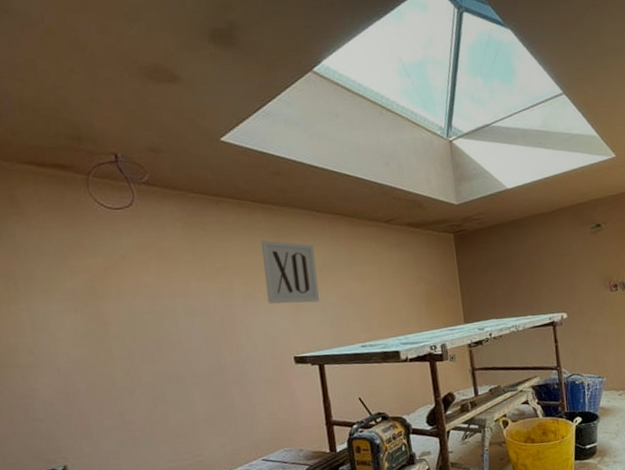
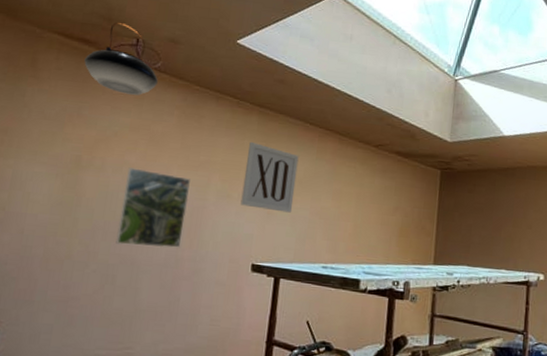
pendant light: none [65,139,151,215] -> present [84,22,158,96]
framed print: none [146,287,221,364] -> present [115,167,190,248]

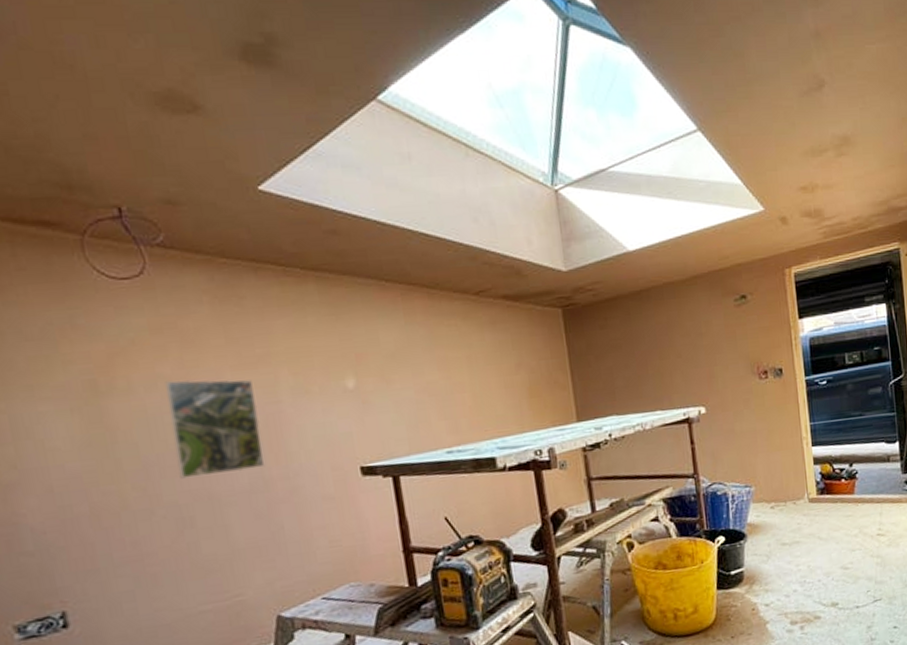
pendant light: present [84,22,158,96] -> none [53,188,168,287]
wall art: present [240,141,299,213] -> none [314,317,393,400]

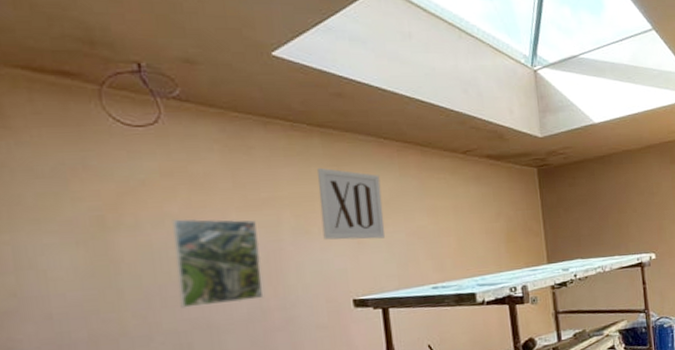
wall art: none [314,317,393,400] -> present [317,167,386,240]

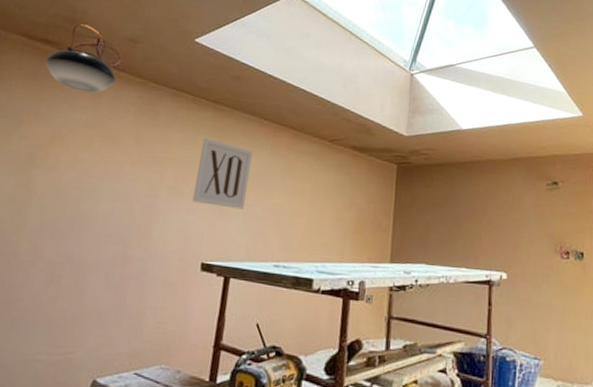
pendant light: none [70,44,182,133] -> present [45,23,116,93]
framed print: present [172,219,264,308] -> none [64,164,143,247]

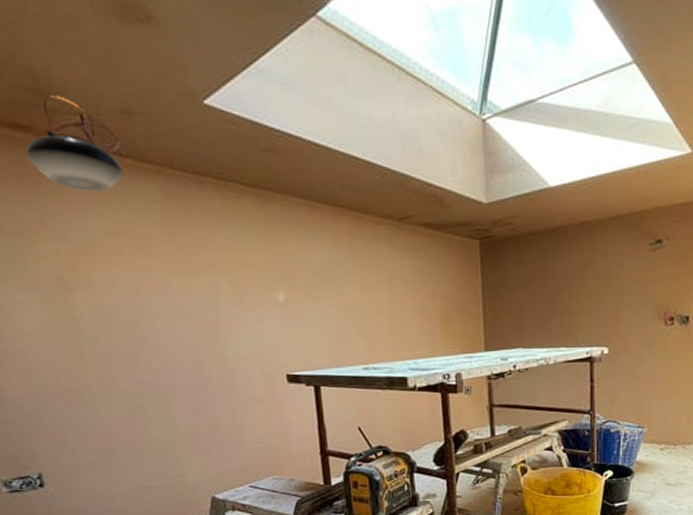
wall art: present [192,137,253,209] -> none [251,232,318,313]

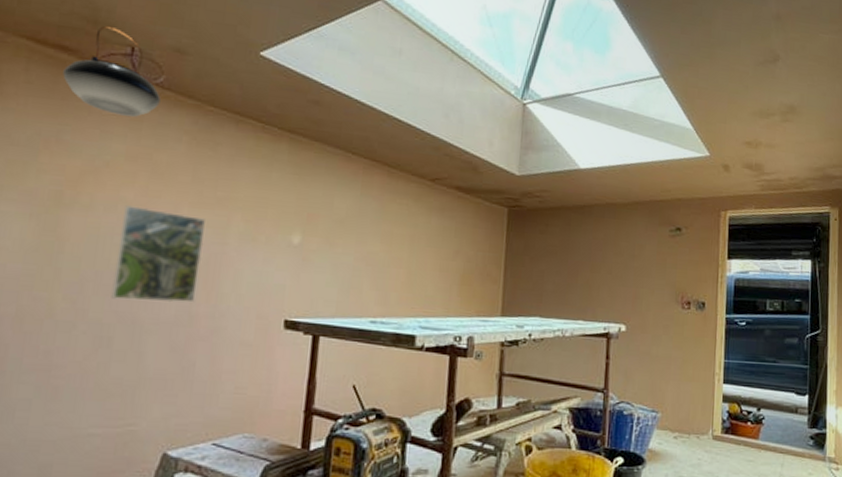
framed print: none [121,282,205,371] -> present [111,205,205,303]

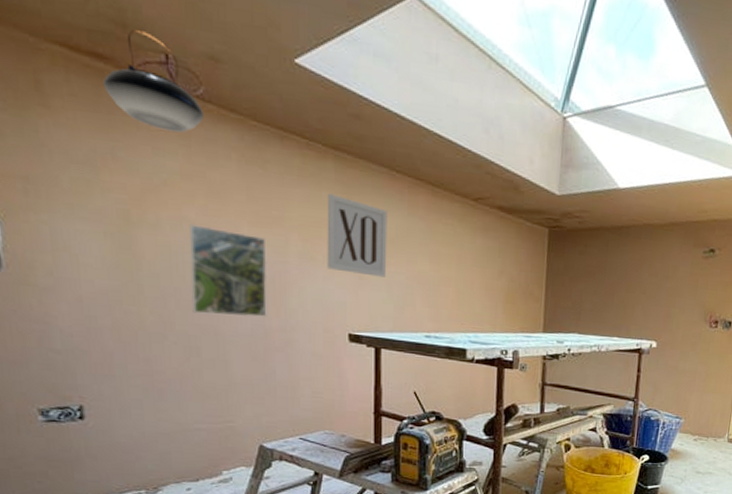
wall art: none [269,174,340,259] -> present [327,193,388,277]

